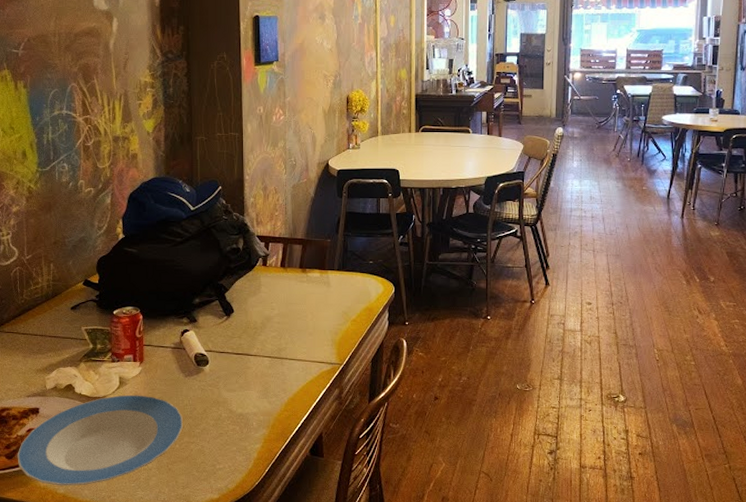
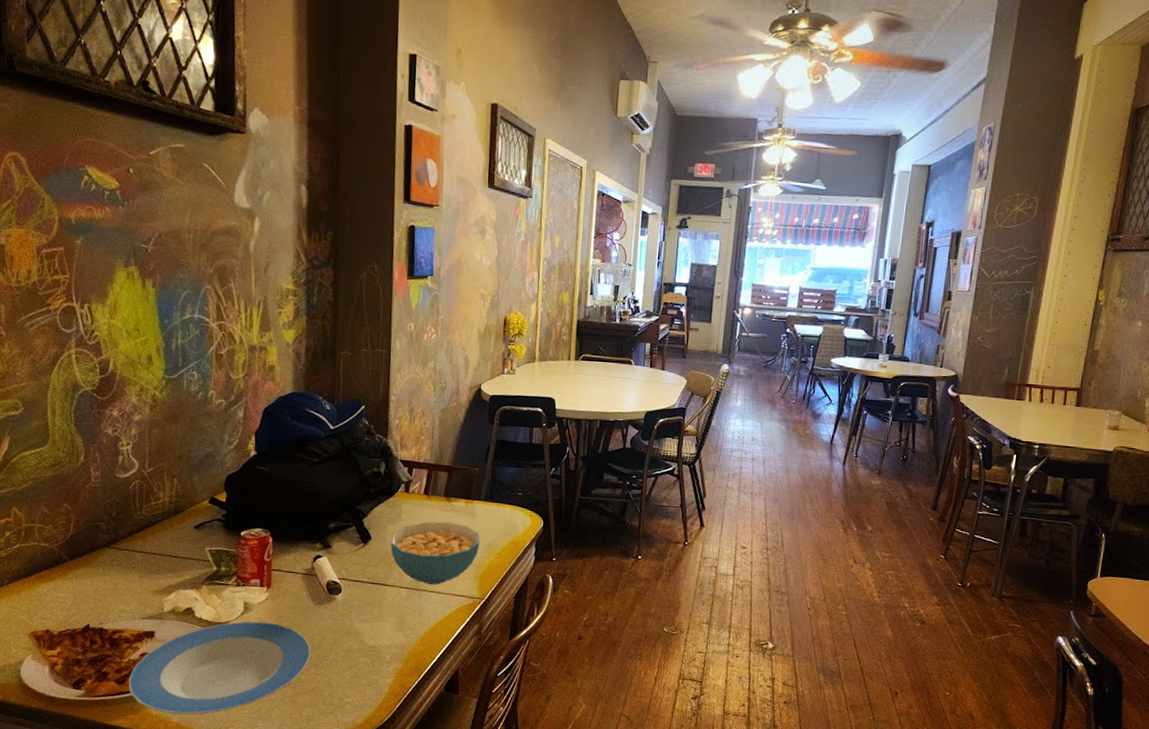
cereal bowl: none [252,292,335,353] -> present [390,521,480,585]

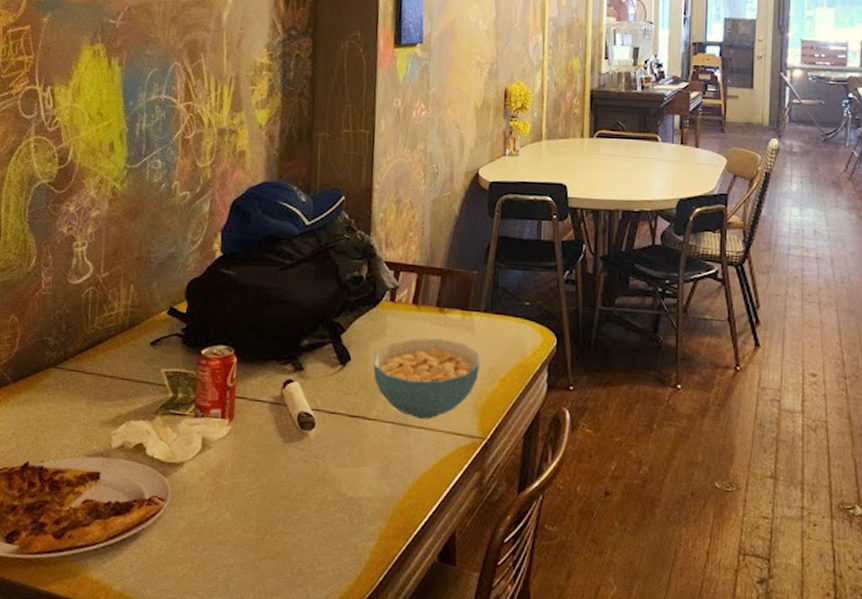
plate: present [128,621,311,715] -> none [67,462,278,582]

